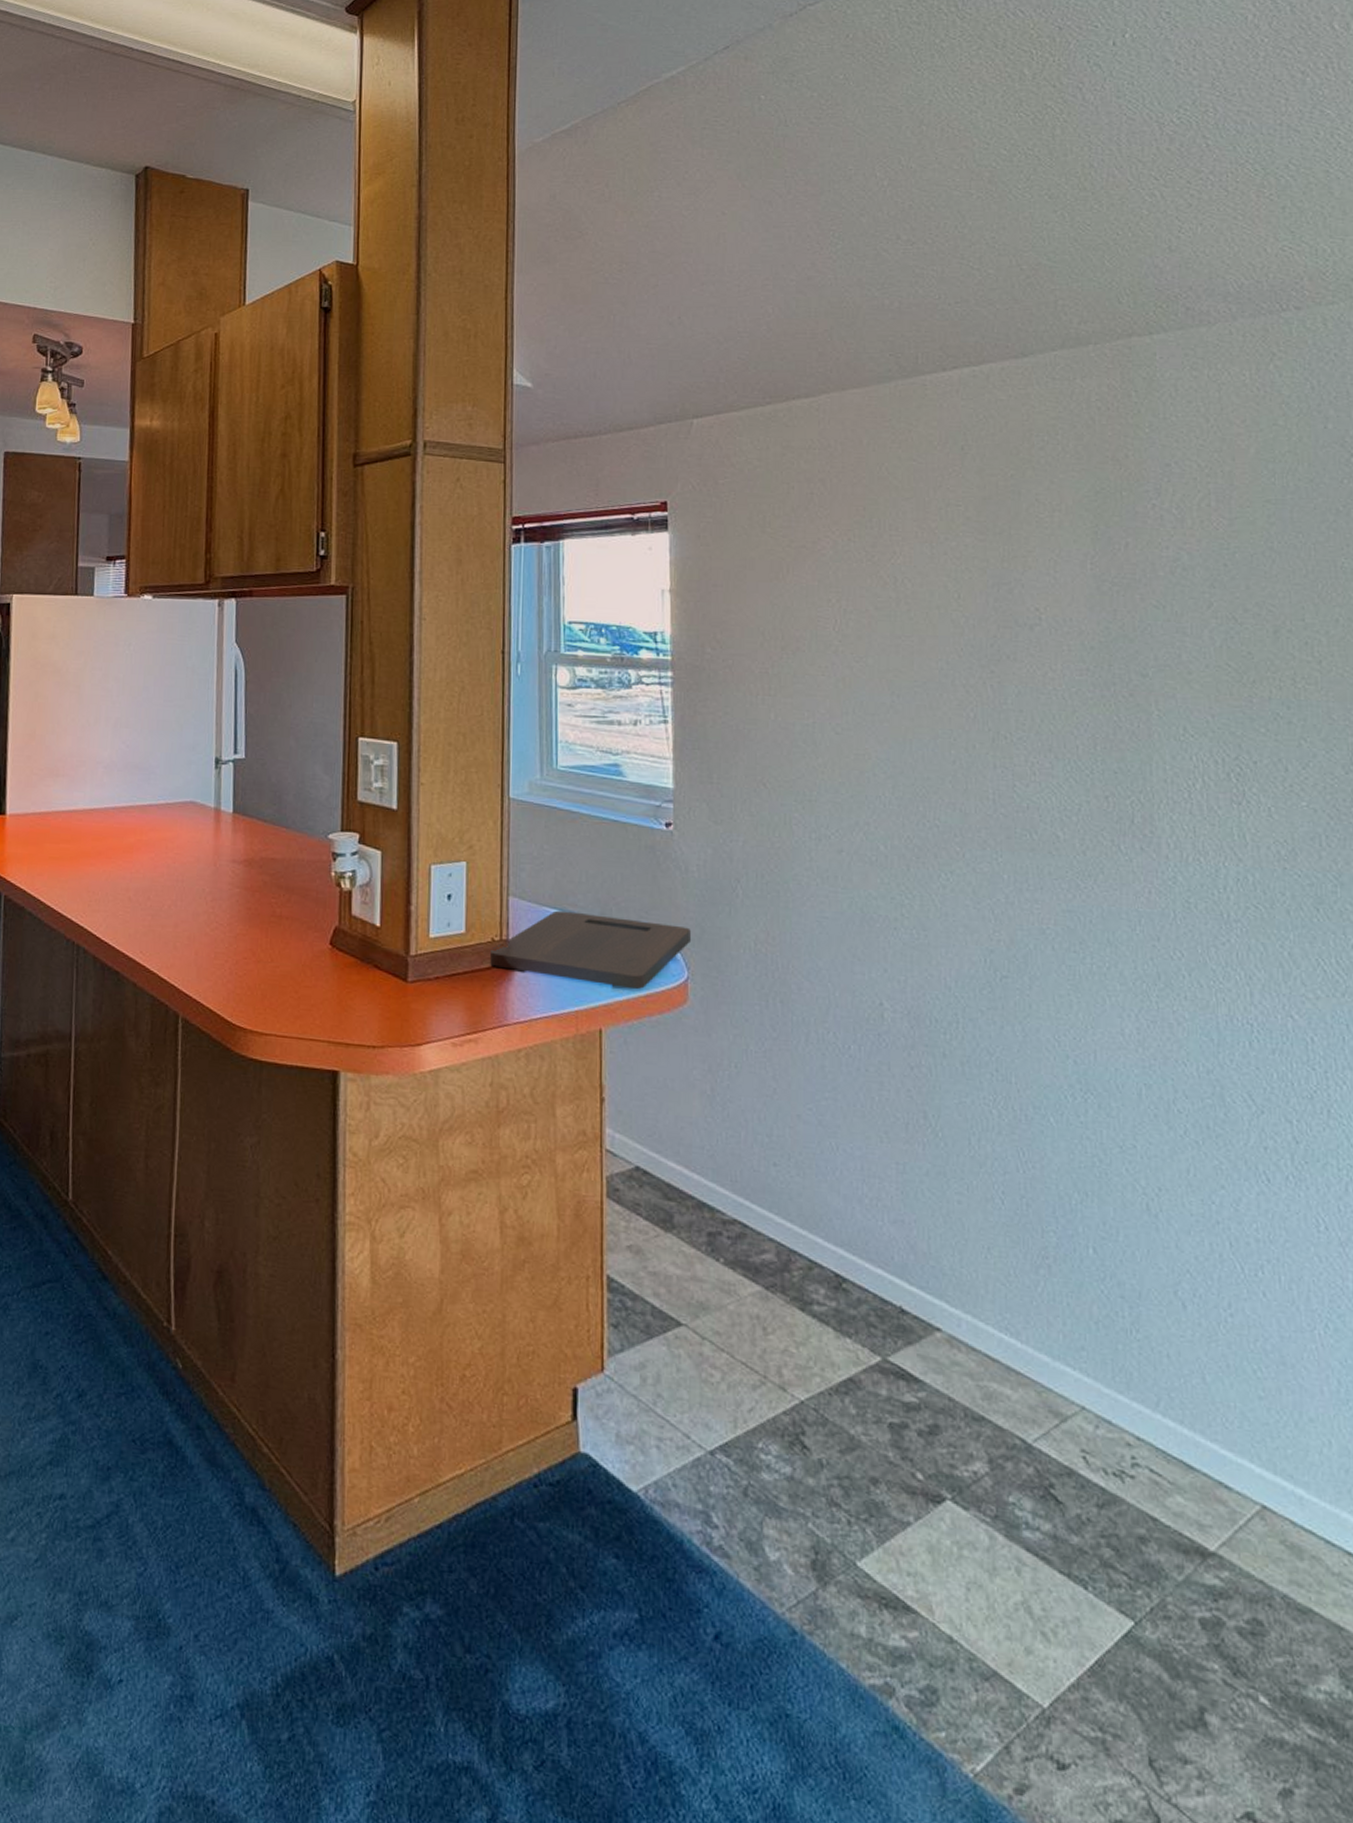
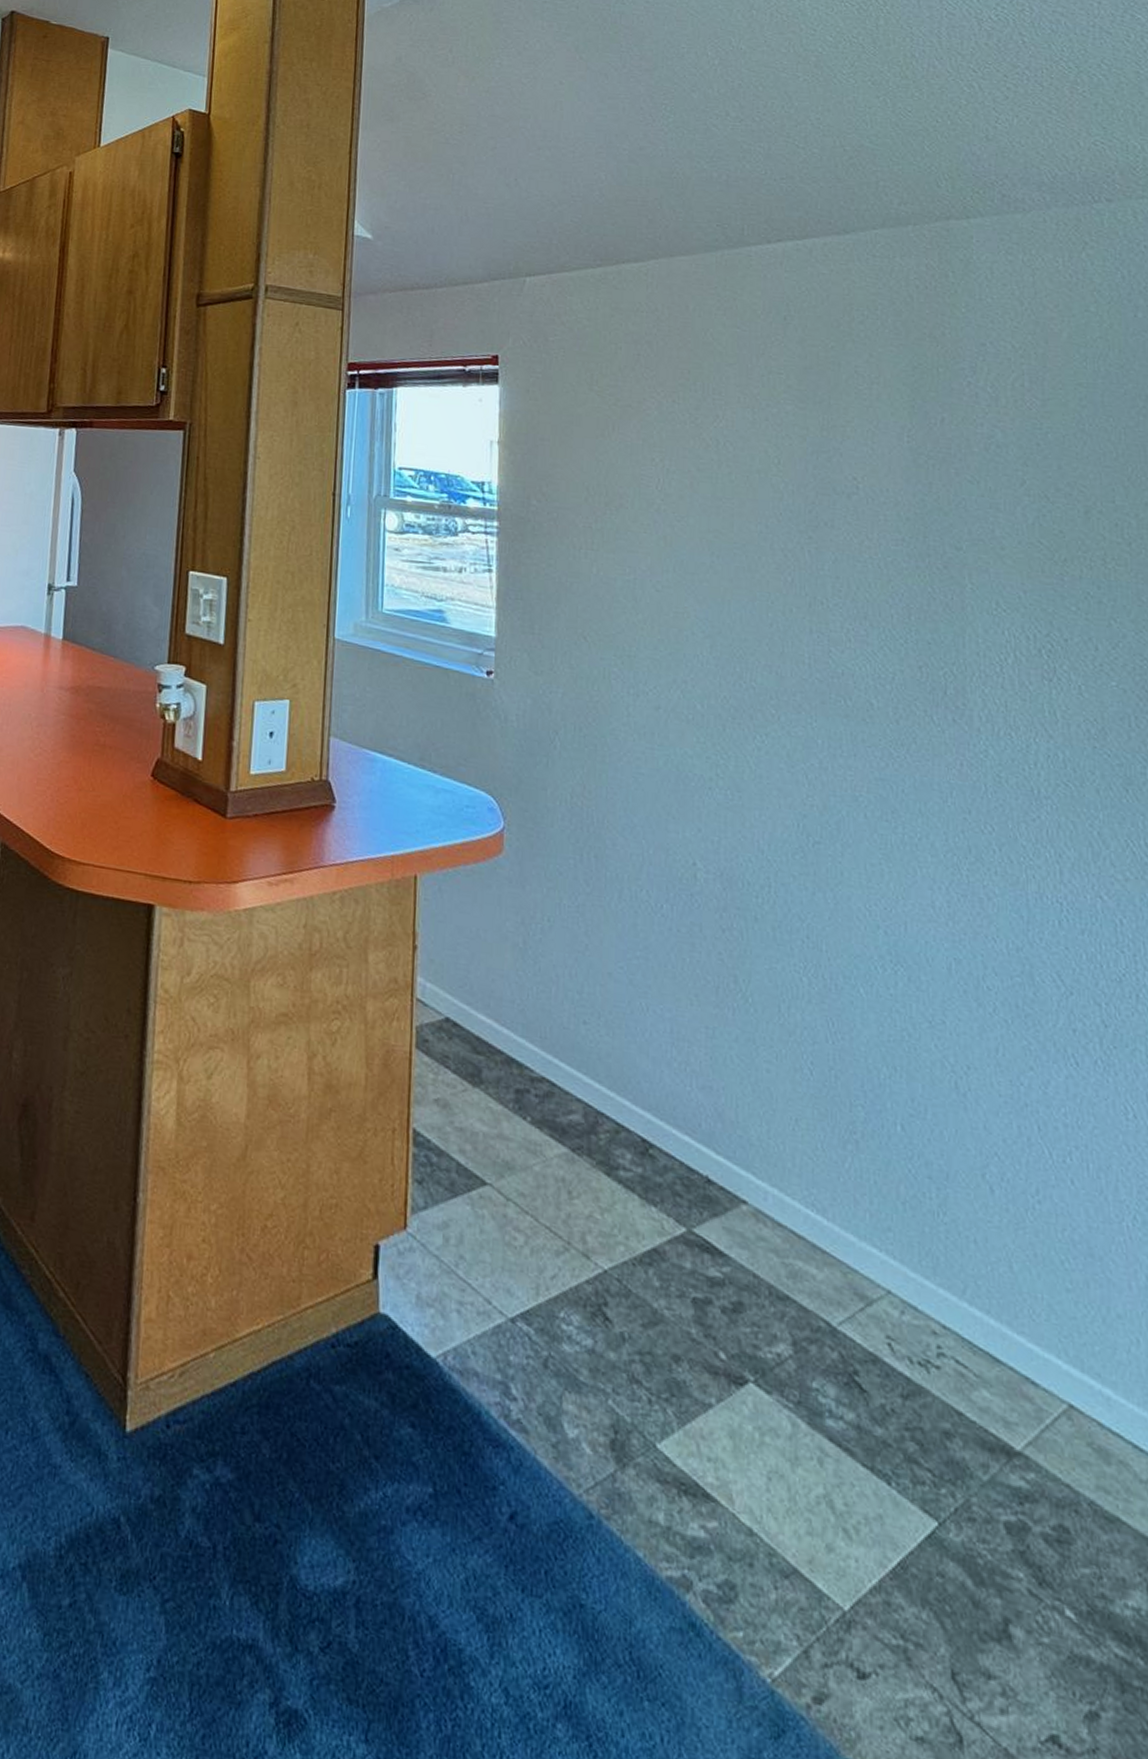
cutting board: present [490,910,692,990] -> none [309,753,509,837]

